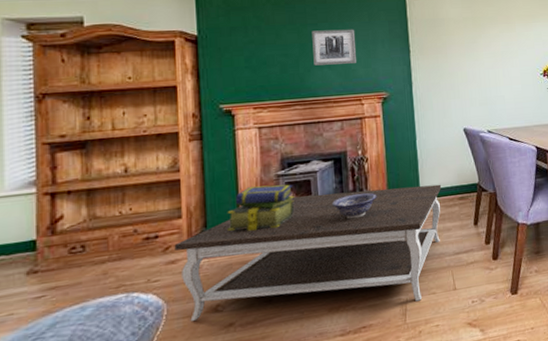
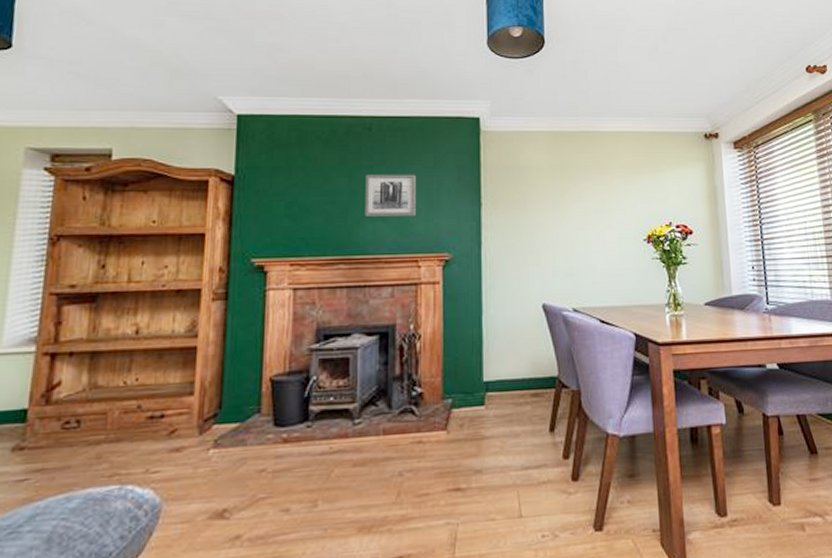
coffee table: present [174,184,442,321] -> none [181,374,511,529]
stack of books: present [227,184,294,231] -> none [245,360,328,417]
decorative bowl: present [331,193,377,219] -> none [372,379,429,412]

